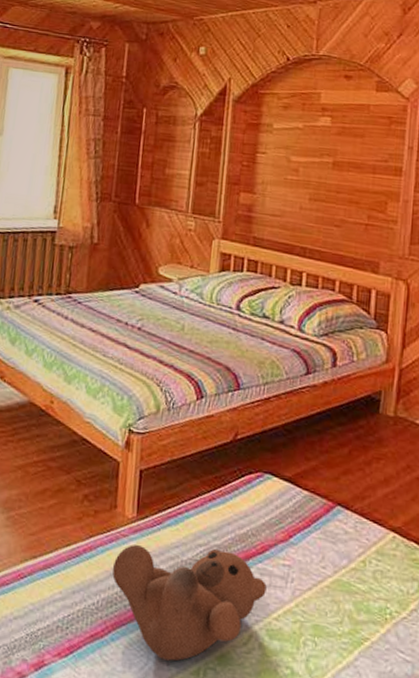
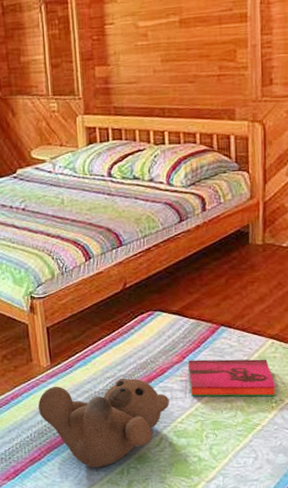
hardback book: none [292,540,393,606] -> present [188,359,276,397]

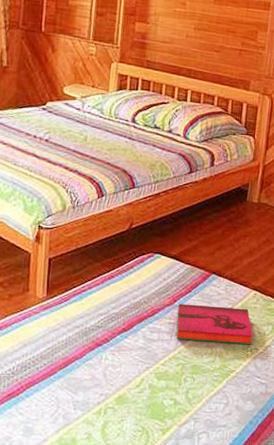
teddy bear: present [38,378,169,468] -> none [25,317,156,406]

